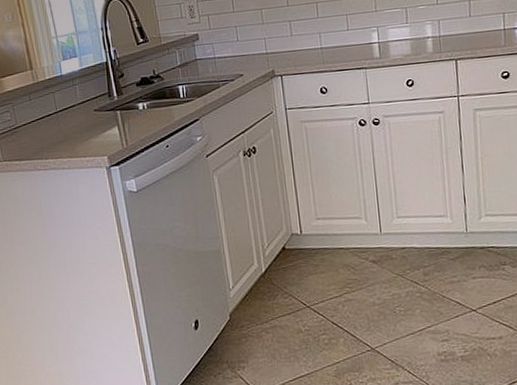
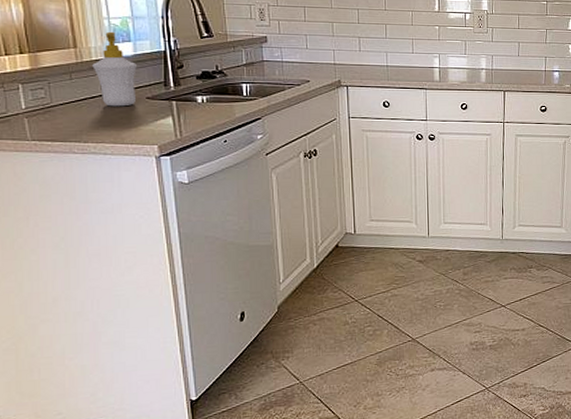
soap bottle: none [46,49,85,122] -> present [92,31,137,107]

